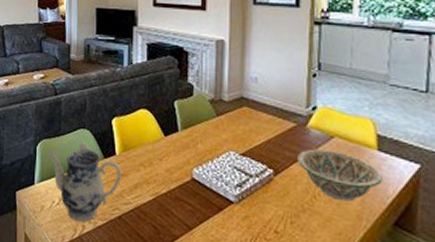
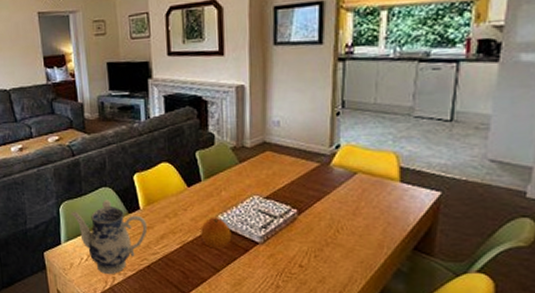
fruit: none [175,169,206,205] -> present [201,217,232,249]
decorative bowl: present [296,148,383,202] -> none [319,186,404,233]

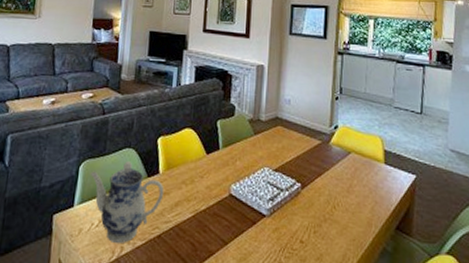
fruit: present [201,217,232,249] -> none [214,186,242,220]

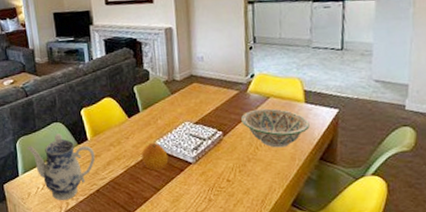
fruit: none [214,186,242,220] -> present [142,142,169,171]
decorative bowl: none [320,163,388,210] -> present [240,108,310,148]

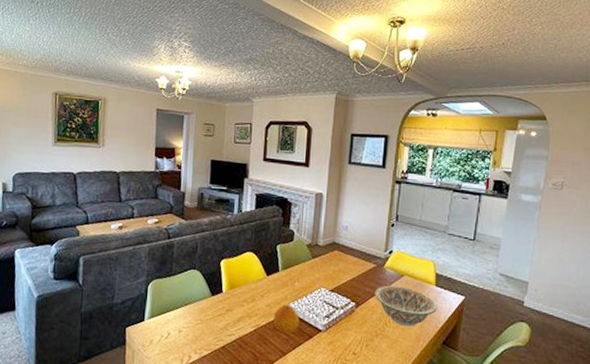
teapot: present [26,133,96,200] -> none [158,281,228,353]

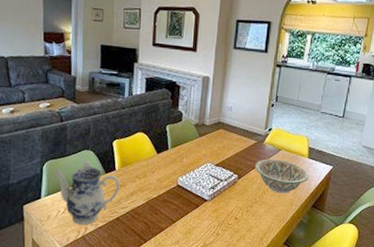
teapot: none [158,281,228,353] -> present [53,161,121,225]
fruit: present [273,304,300,334] -> none [164,178,188,204]

